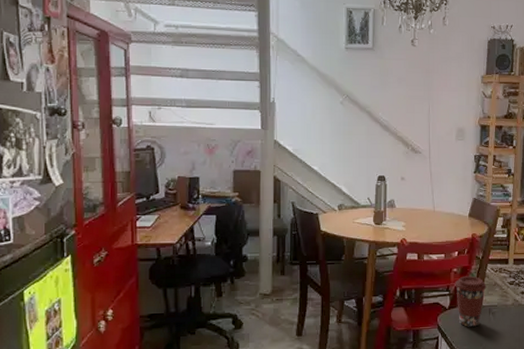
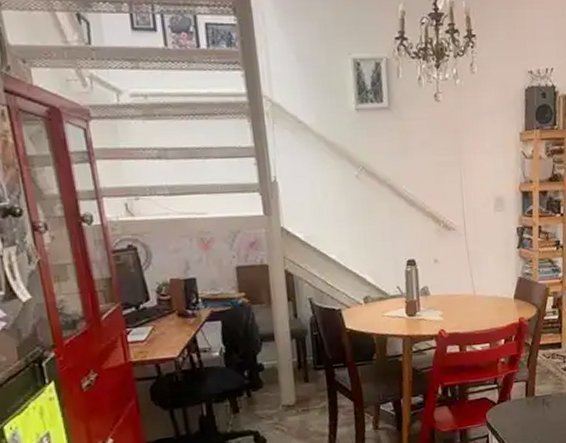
coffee cup: present [455,276,487,327] -> none [503,364,539,421]

